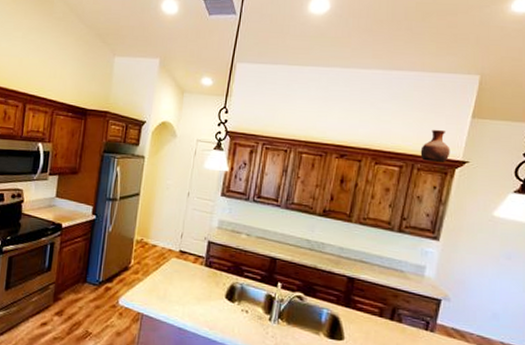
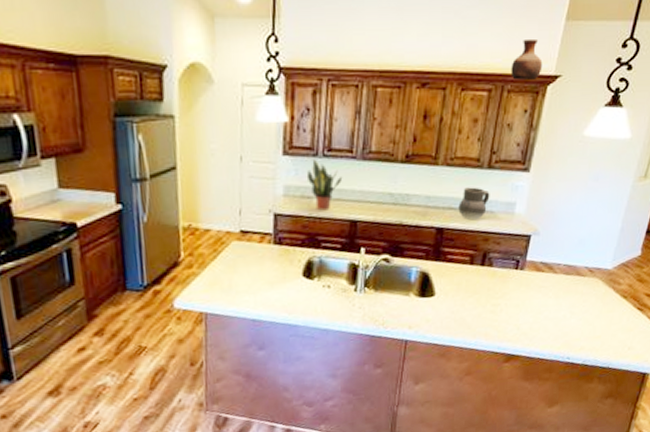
potted plant: none [239,202,268,246] -> present [307,159,343,211]
ceramic jug: none [369,245,400,277] -> present [458,187,490,221]

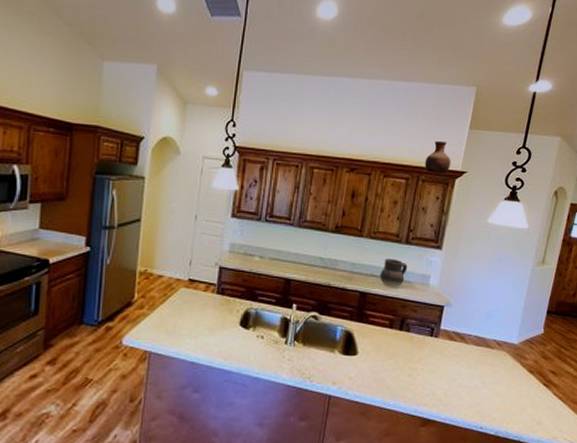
potted plant: present [307,159,343,211] -> none [251,223,281,268]

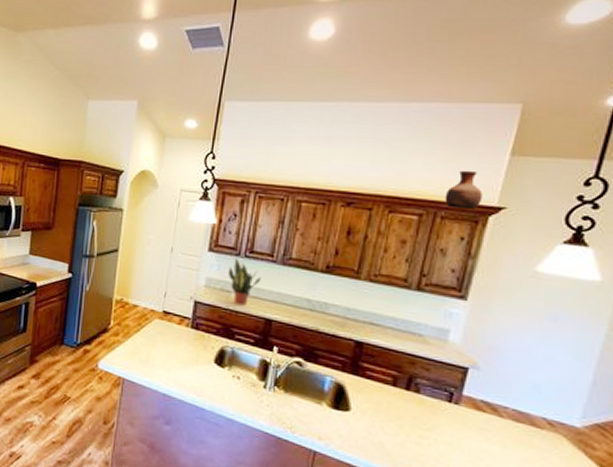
potted plant: none [251,223,281,268] -> present [229,258,262,306]
ceramic jug: present [380,258,408,288] -> none [381,305,418,341]

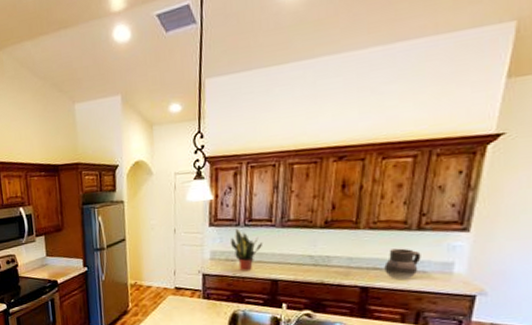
ceramic jug: none [381,305,418,341] -> present [384,248,421,281]
vase: present [445,170,483,209] -> none [439,101,479,144]

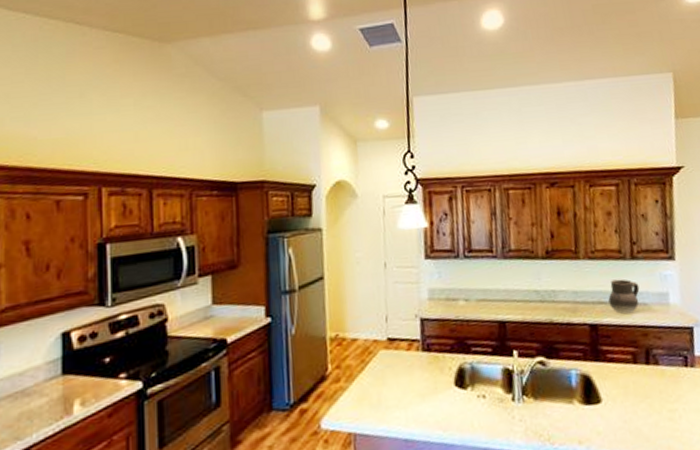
potted plant: present [231,228,263,272] -> none [450,261,486,313]

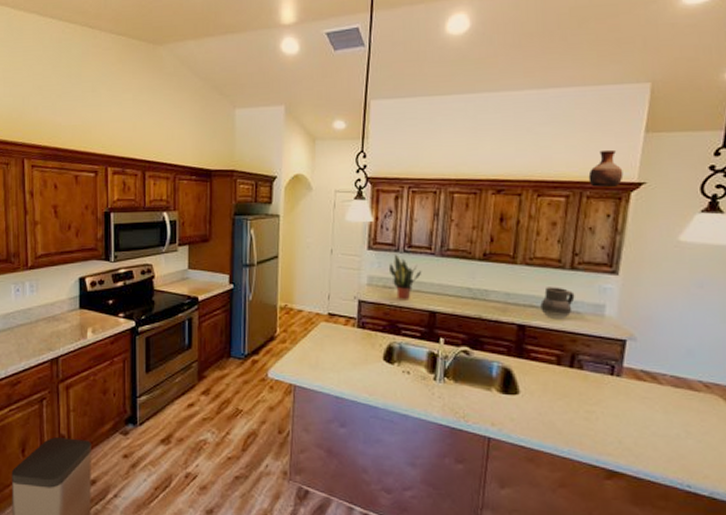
potted plant: none [450,261,486,313] -> present [389,254,422,300]
vase: none [632,136,664,174] -> present [588,149,624,187]

